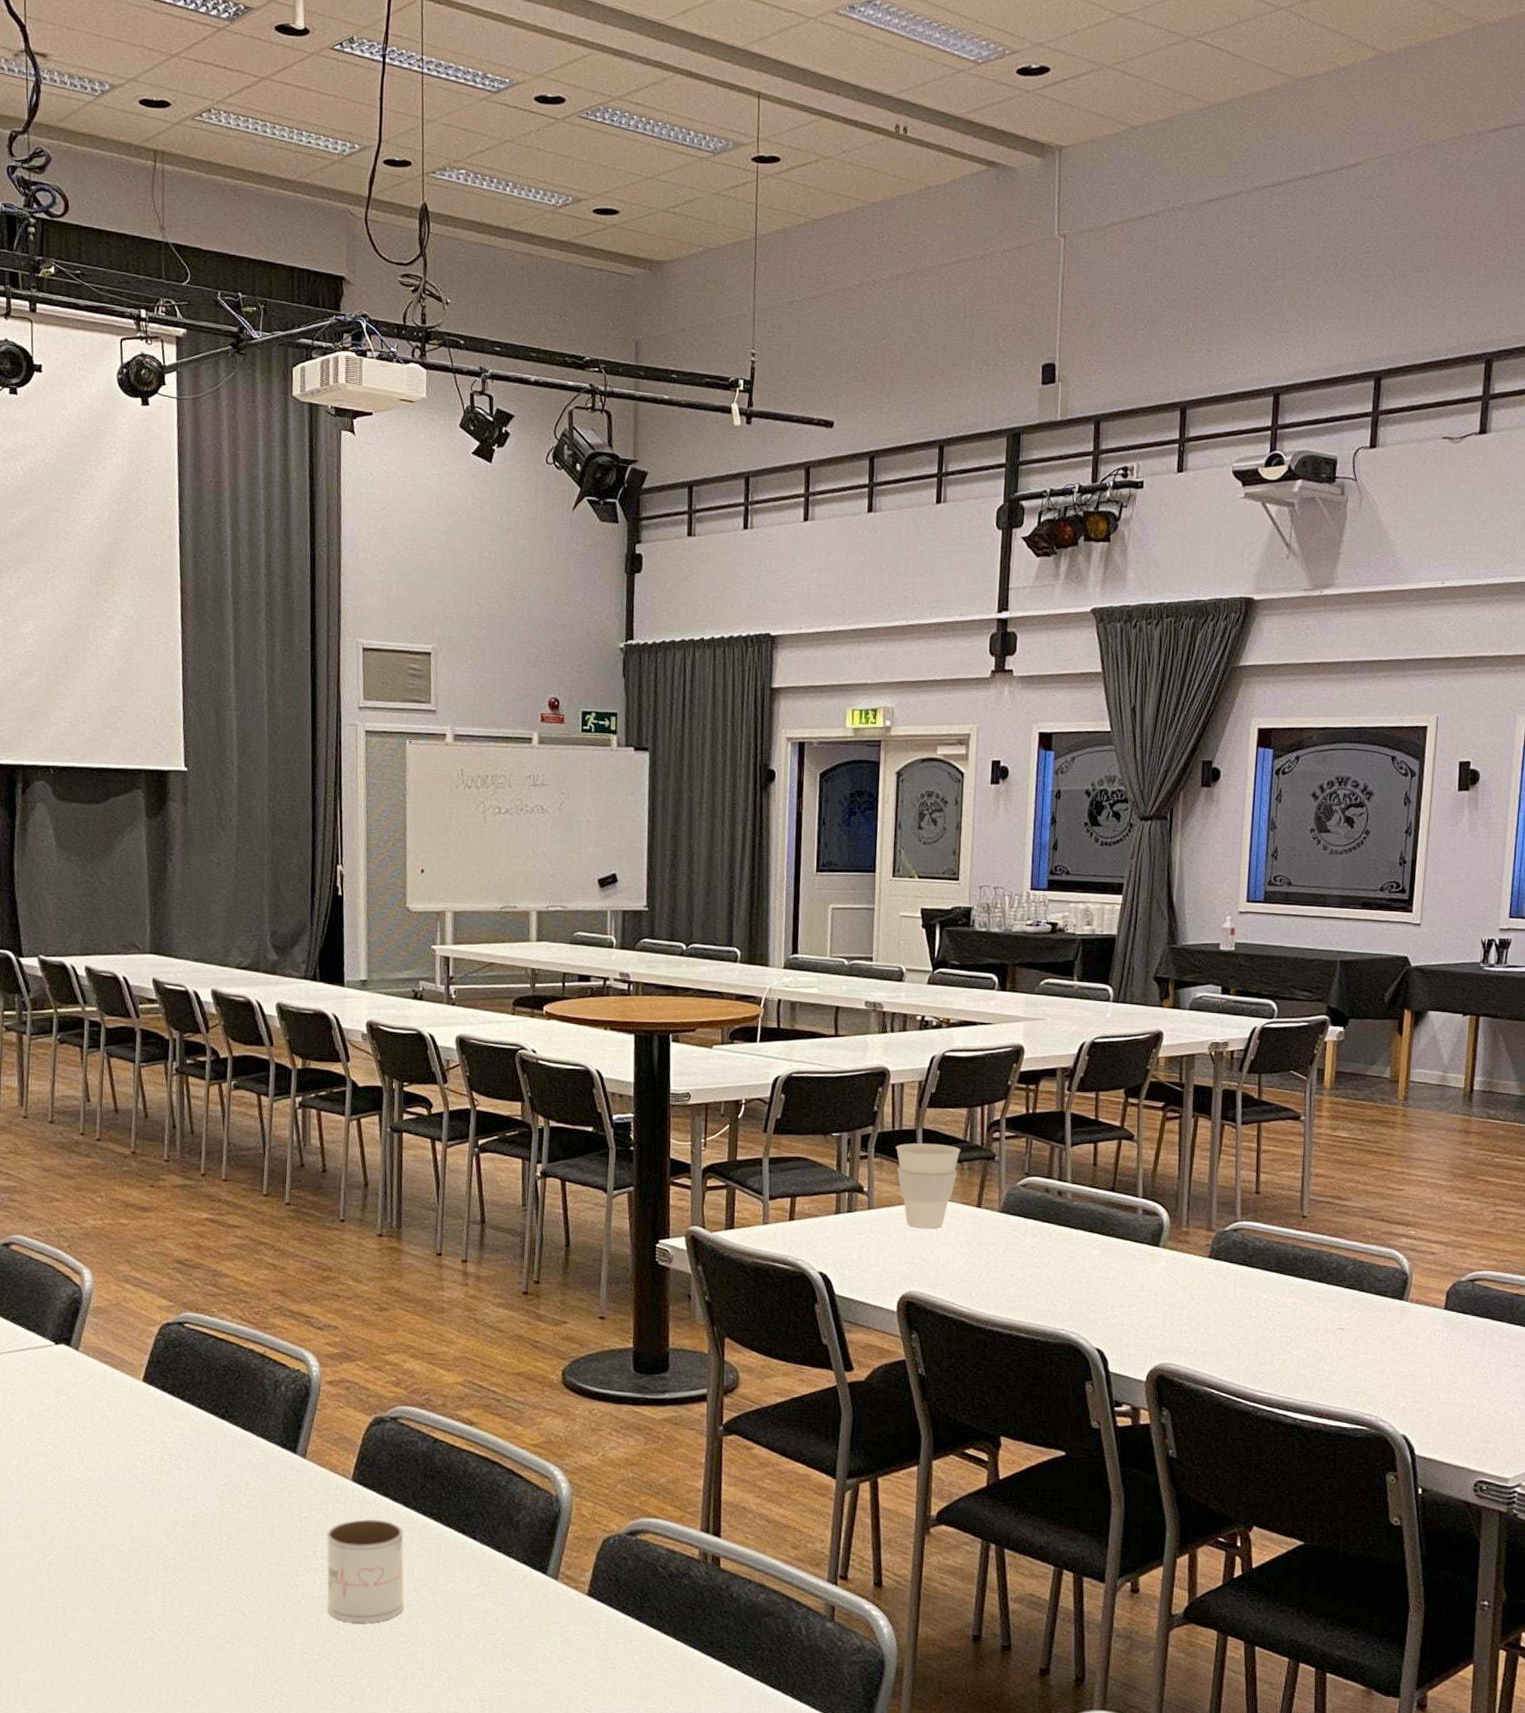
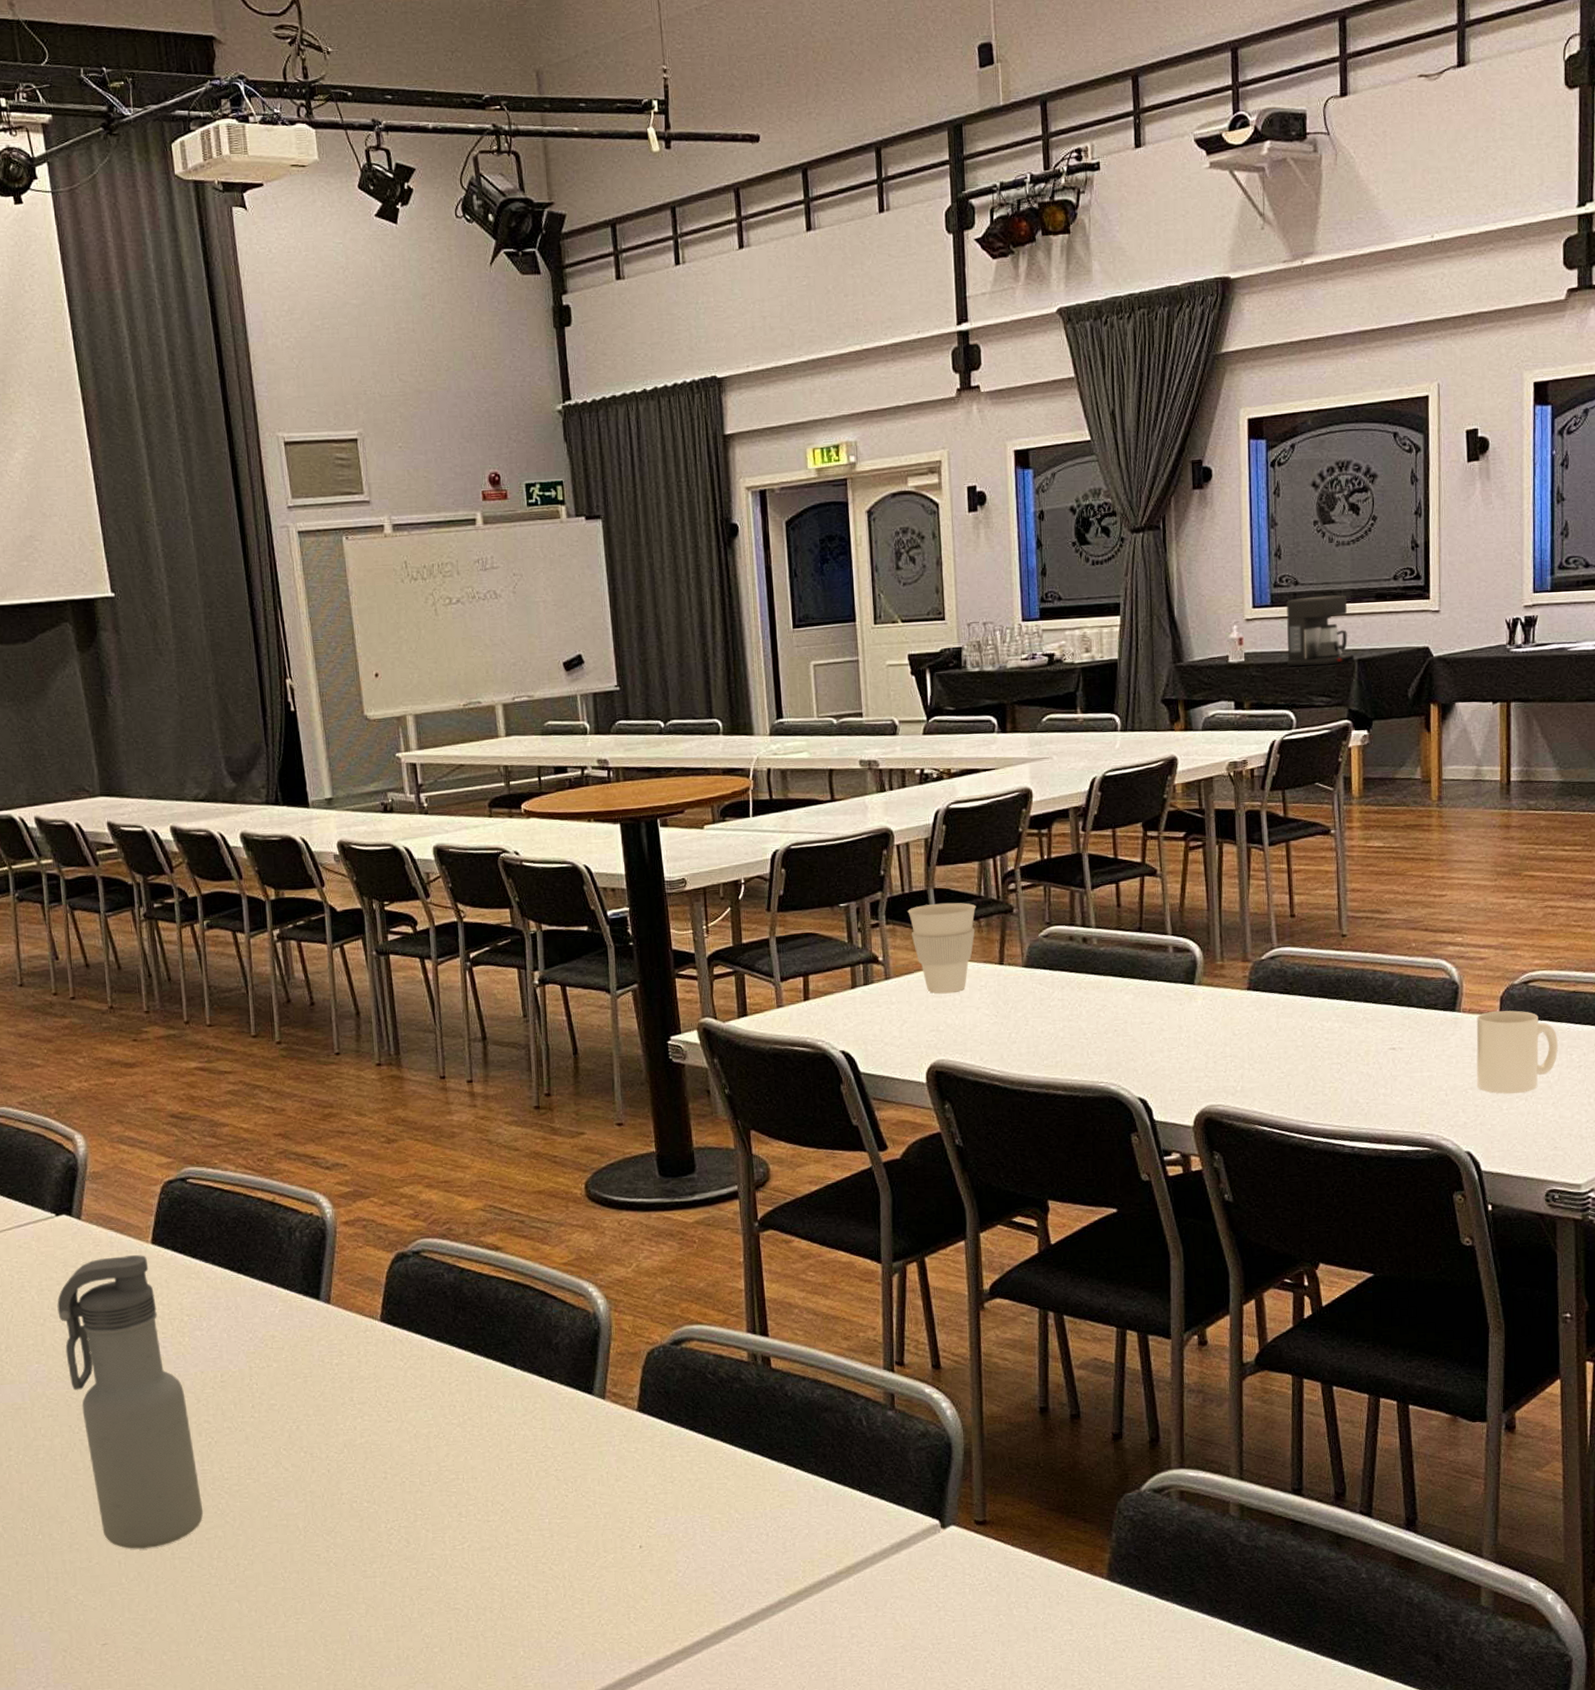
water bottle: none [44,1390,159,1676] -> present [57,1255,204,1549]
mug: present [326,1519,404,1624] -> none [361,1358,450,1466]
coffee maker: none [1274,898,1337,963] -> present [1286,595,1354,667]
cup: none [1417,1304,1498,1385] -> present [1476,1010,1558,1094]

